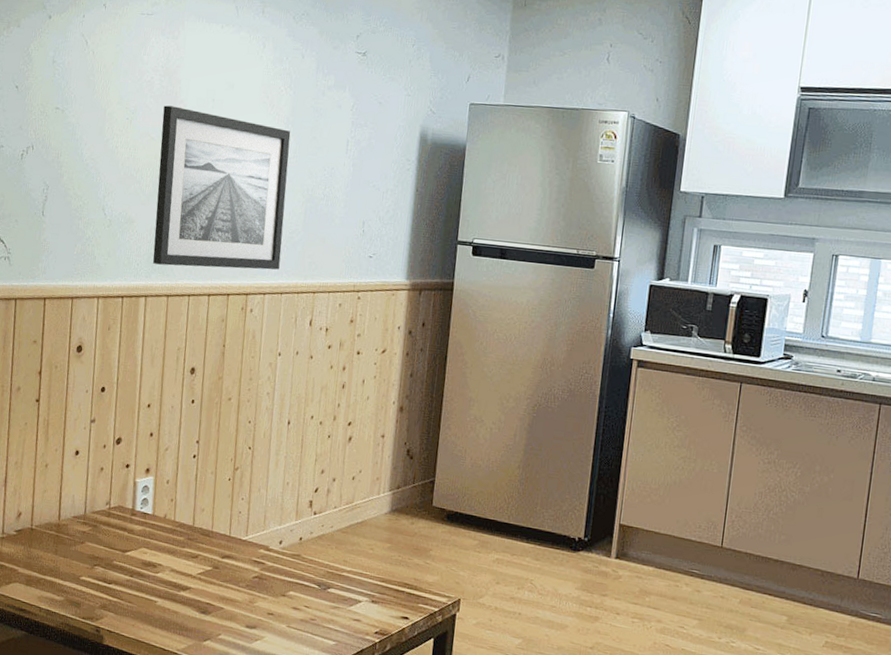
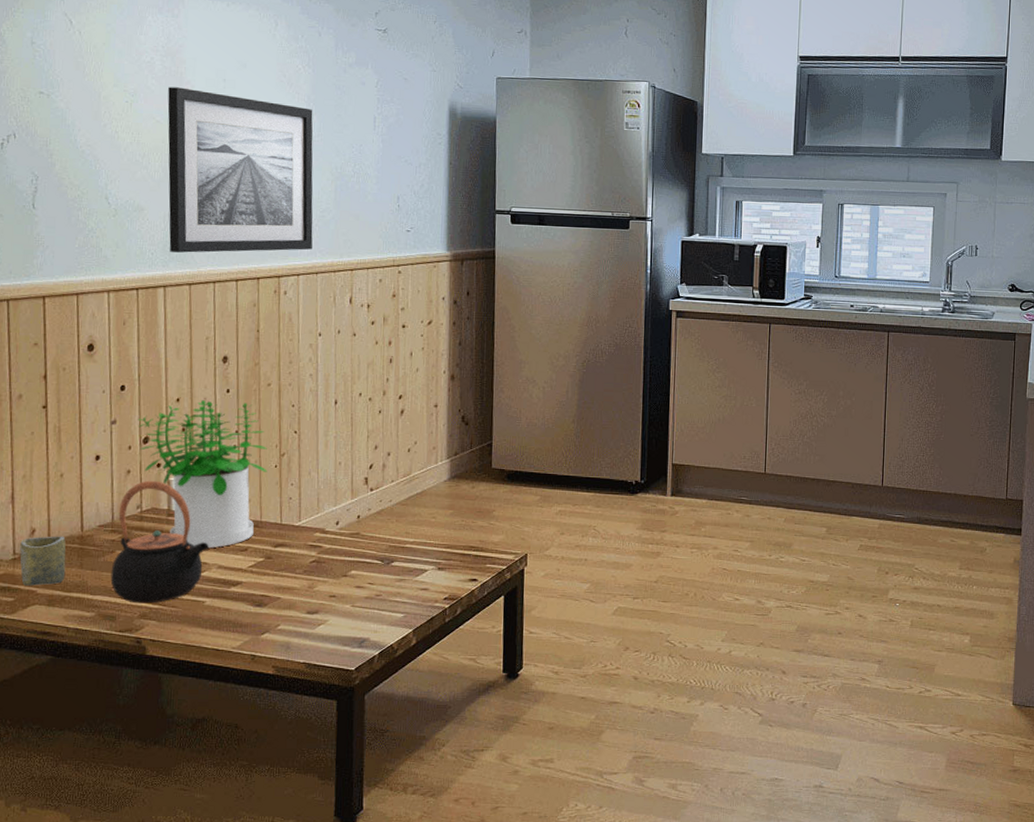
cup: none [7,520,45,566] -> present [19,536,66,586]
teapot: none [79,479,165,596] -> present [110,480,209,604]
potted plant: none [113,407,223,551] -> present [138,399,267,548]

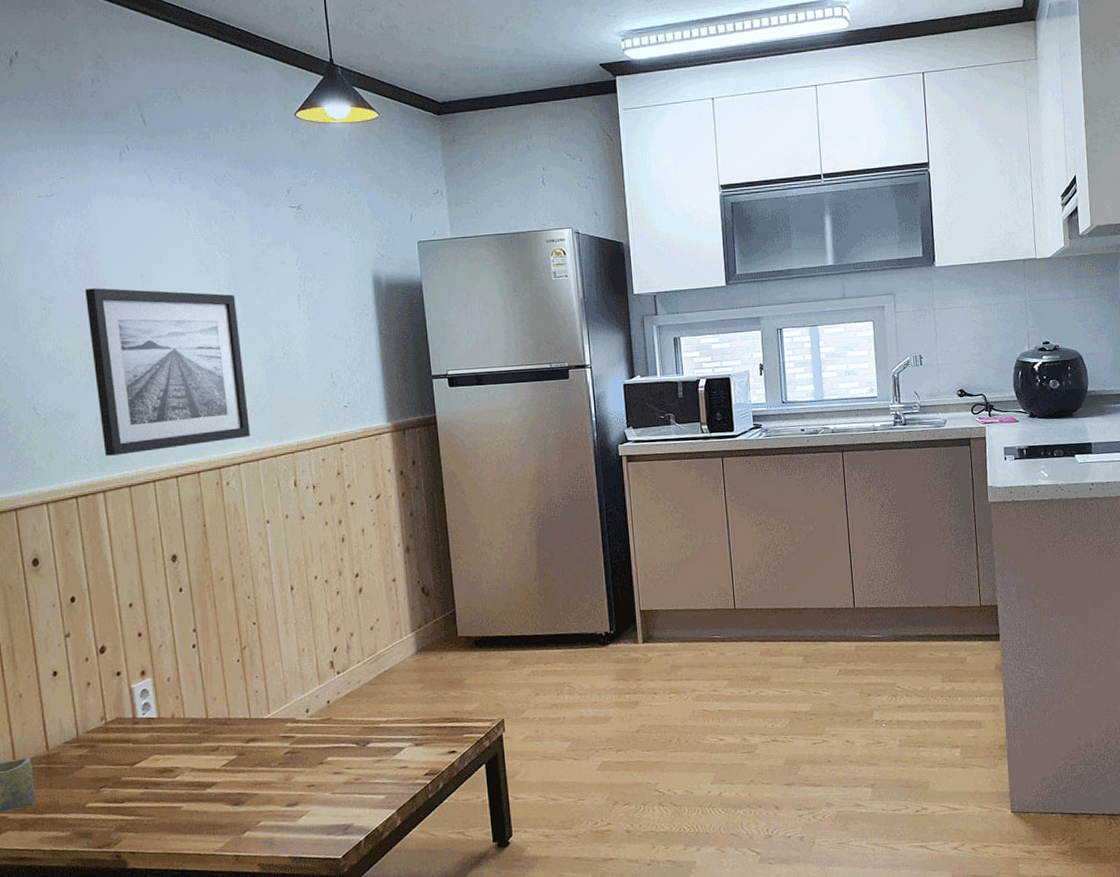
teapot: present [110,480,209,604] -> none [81,689,179,817]
potted plant: present [138,399,267,548] -> none [92,600,230,752]

